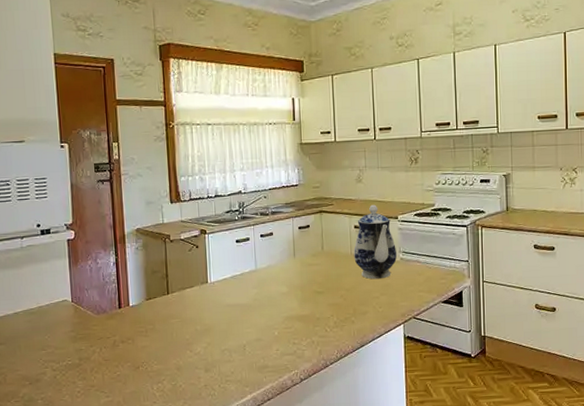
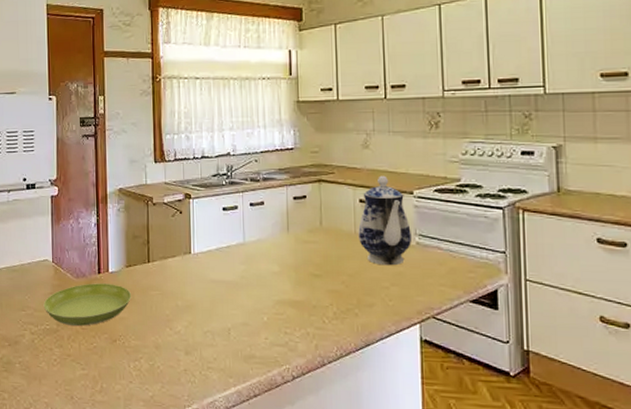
saucer: none [64,316,153,359] -> present [43,283,132,326]

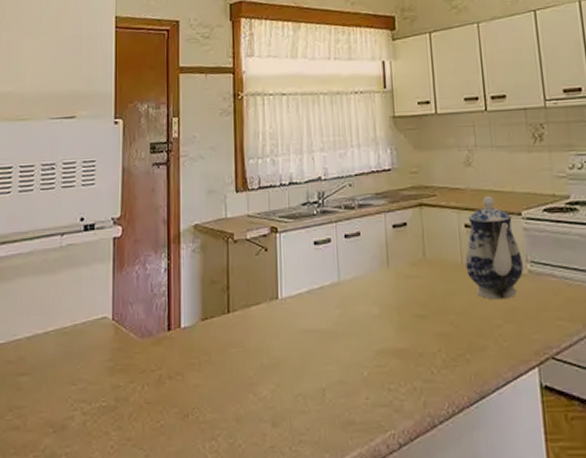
saucer: present [43,283,132,326] -> none [99,342,208,399]

